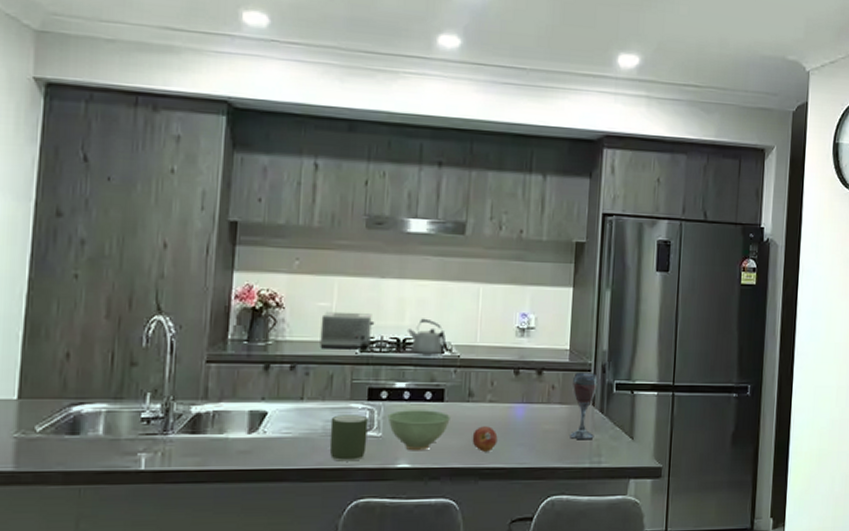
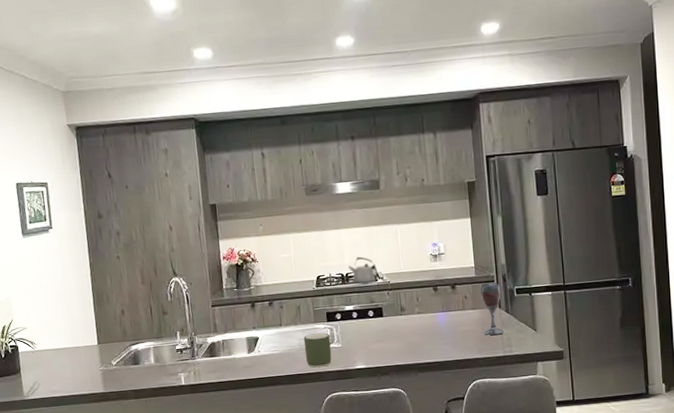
toaster: present [320,311,375,350] -> none [285,258,324,288]
bowl: present [387,410,450,451] -> none [343,324,390,356]
fruit: present [472,426,498,452] -> none [408,332,428,351]

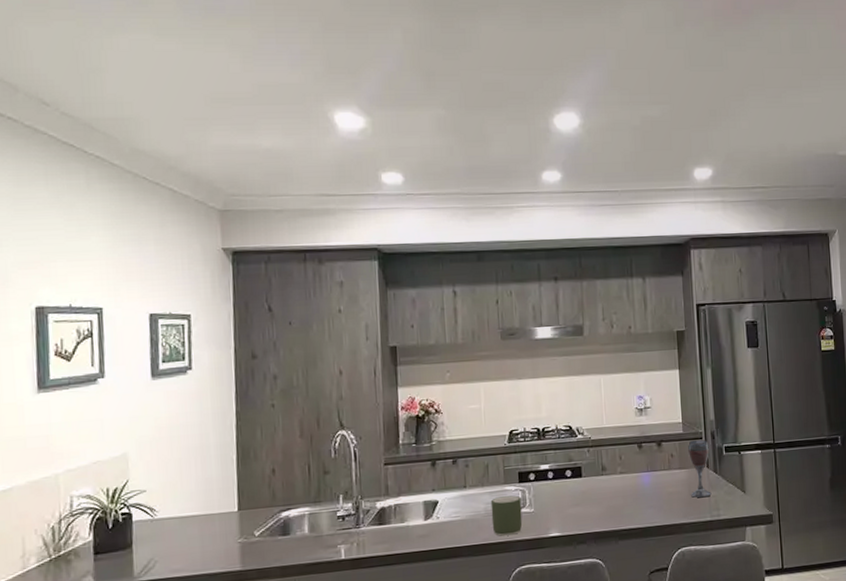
kettle: present [347,256,379,285] -> none [544,409,579,441]

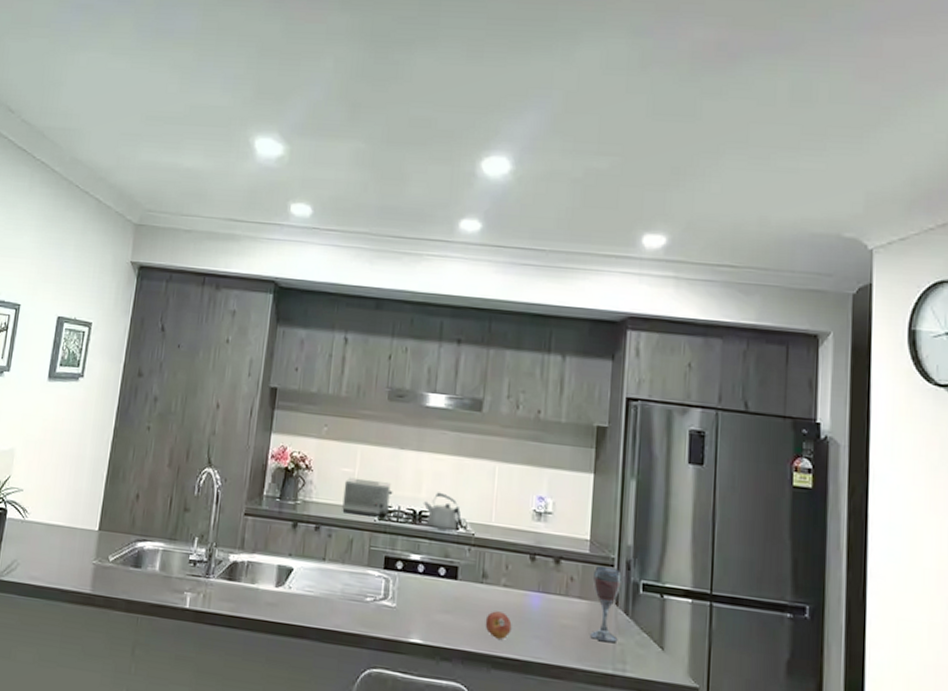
toaster: none [473,410,518,444] -> present [342,477,393,518]
mug: present [490,495,523,536] -> none [346,580,384,629]
kettle: none [544,409,579,441] -> present [423,492,462,532]
fruit: none [609,494,631,516] -> present [485,611,512,640]

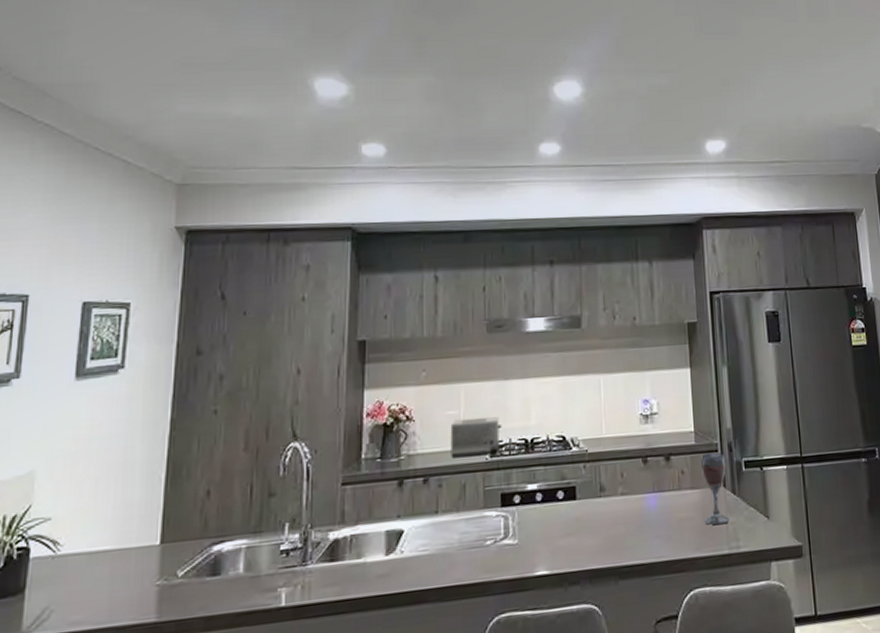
kettle: present [423,492,462,532] -> none [533,415,574,455]
fruit: present [485,611,512,640] -> none [607,520,634,549]

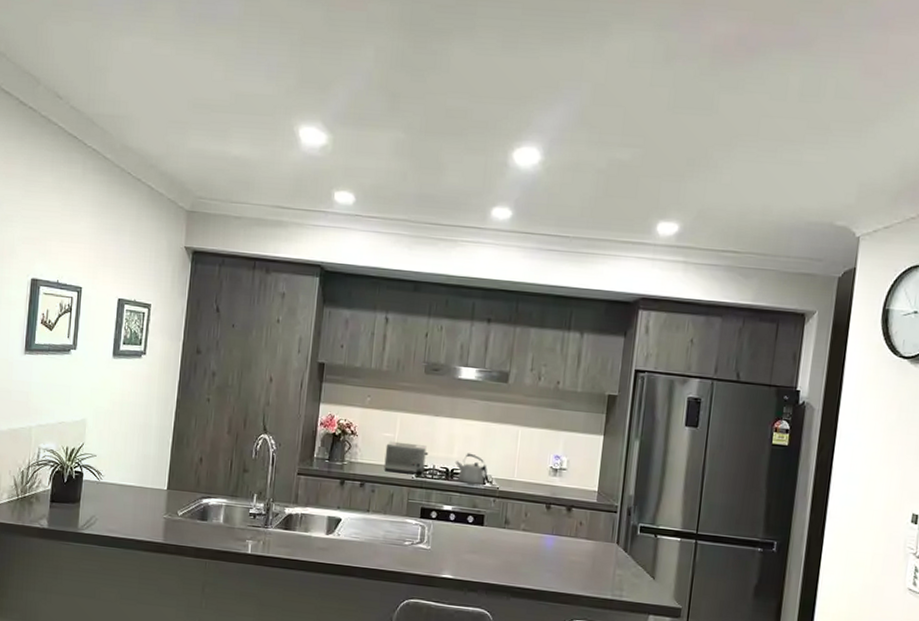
kettle: none [533,415,574,455] -> present [454,453,488,486]
cup: present [700,452,730,526] -> none [594,512,623,575]

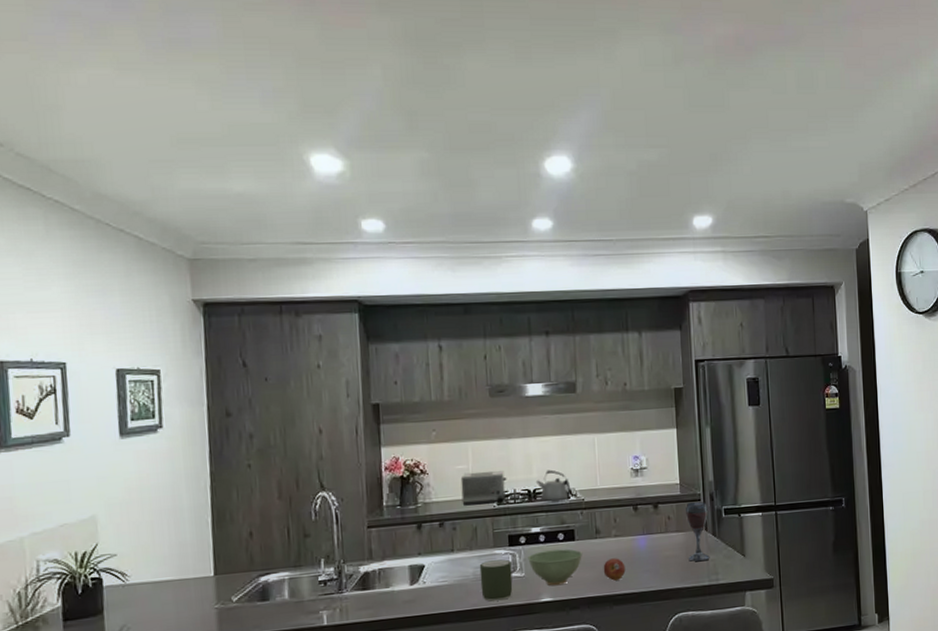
mug: none [388,527,420,567] -> present [479,559,513,602]
bowl: none [436,529,488,566] -> present [528,549,582,586]
fruit: none [506,551,529,574] -> present [603,558,626,581]
cup: none [594,512,623,575] -> present [685,501,710,562]

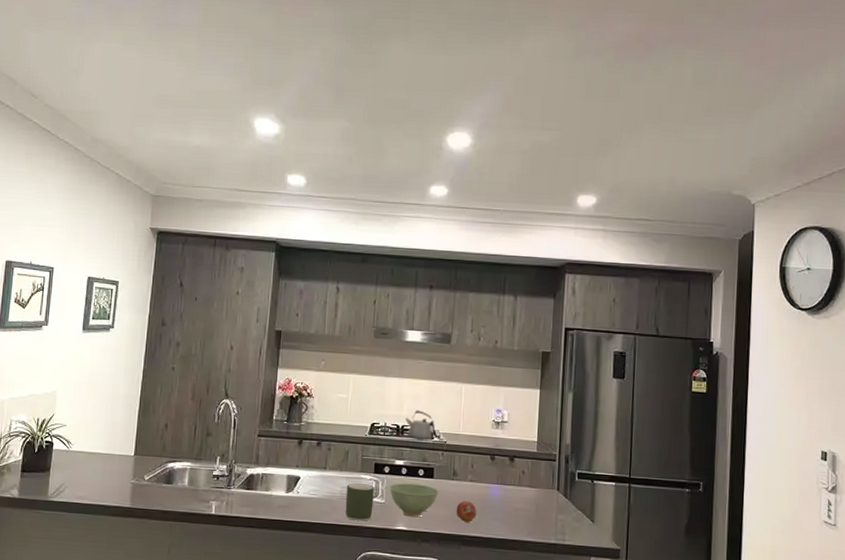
toaster: present [460,471,507,506] -> none [339,401,380,433]
cup: present [685,501,710,562] -> none [538,460,562,520]

